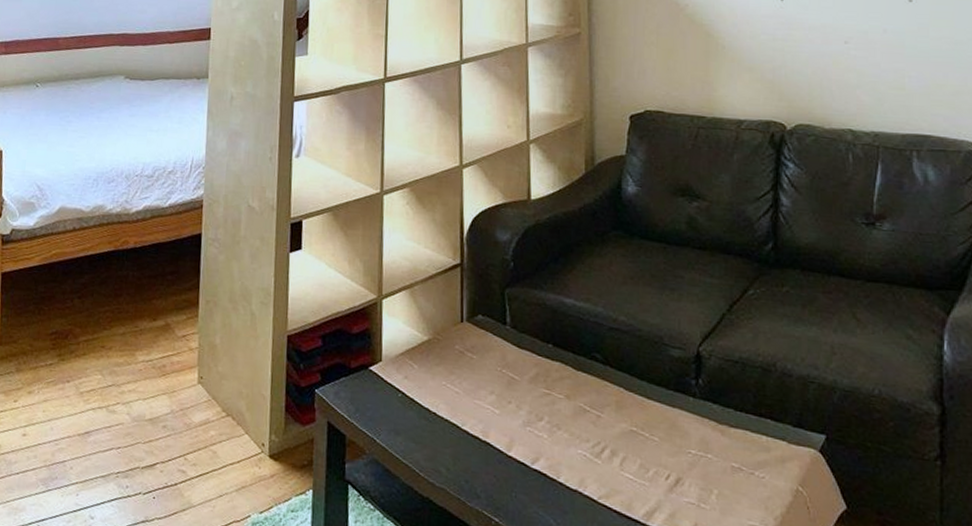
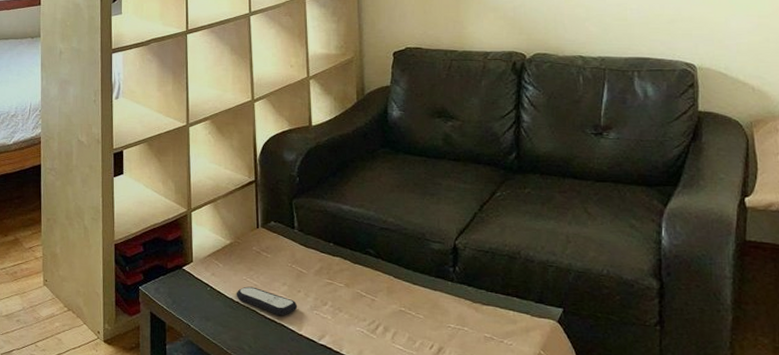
remote control: none [433,394,508,433] -> present [236,286,298,316]

